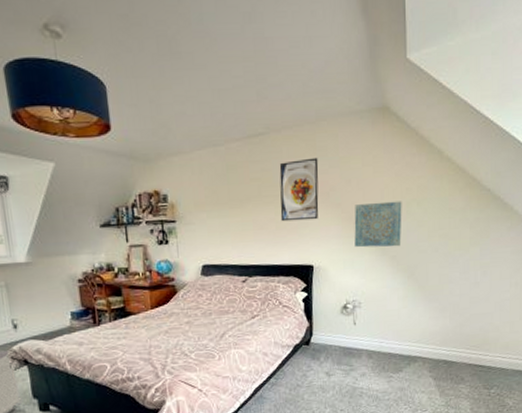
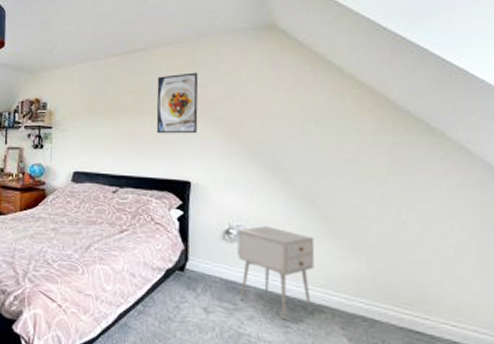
nightstand: none [353,298,413,372] -> present [237,226,315,320]
wall art: present [354,201,402,248] -> none [238,119,296,169]

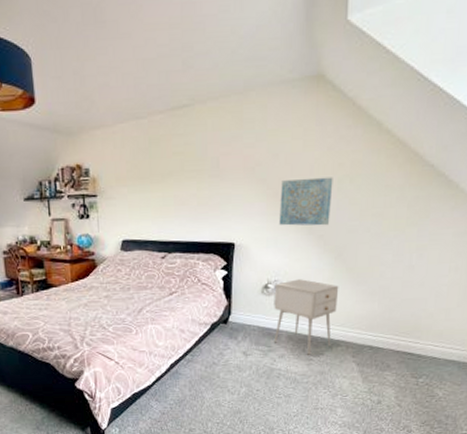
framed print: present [156,72,199,134] -> none [202,130,245,198]
wall art: none [238,119,296,169] -> present [279,177,333,226]

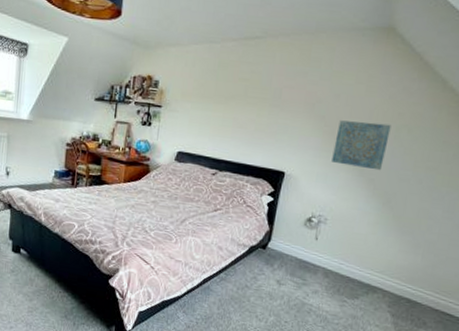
nightstand: present [273,279,339,355] -> none [309,218,383,296]

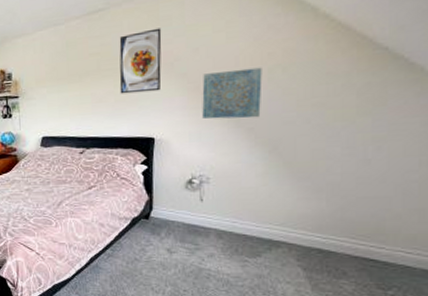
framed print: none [261,67,311,128] -> present [119,27,162,94]

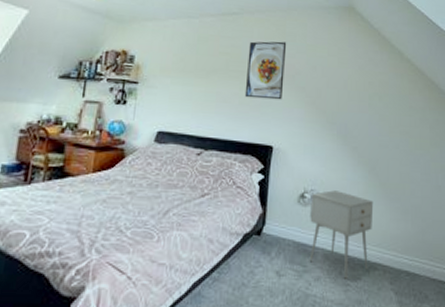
nightstand: none [200,174,276,256] -> present [309,190,374,279]
wall art: present [202,67,262,119] -> none [316,91,364,138]

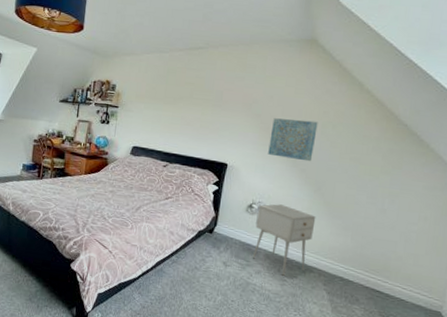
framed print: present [244,41,287,100] -> none [205,73,247,125]
wall art: none [316,91,364,138] -> present [268,118,318,162]

